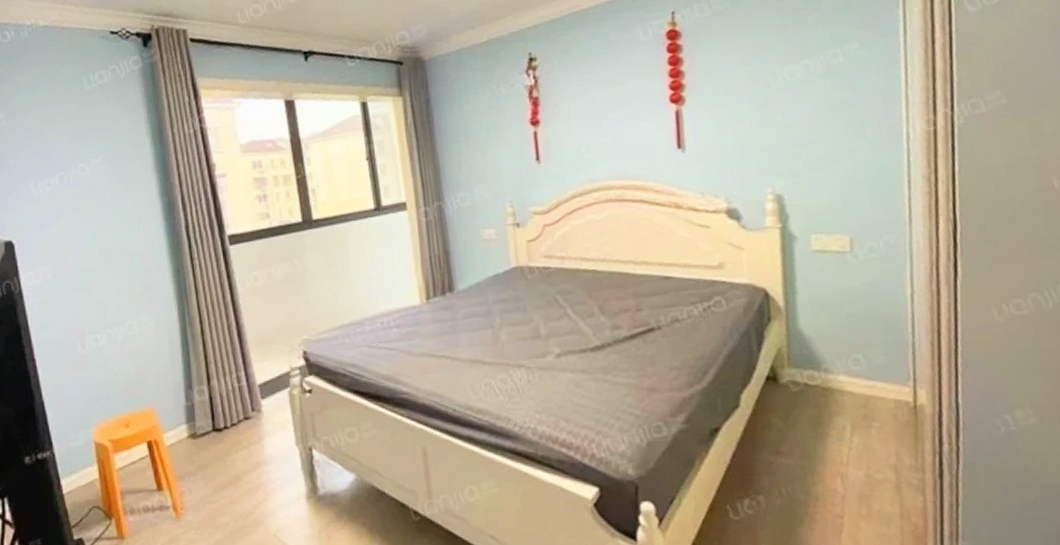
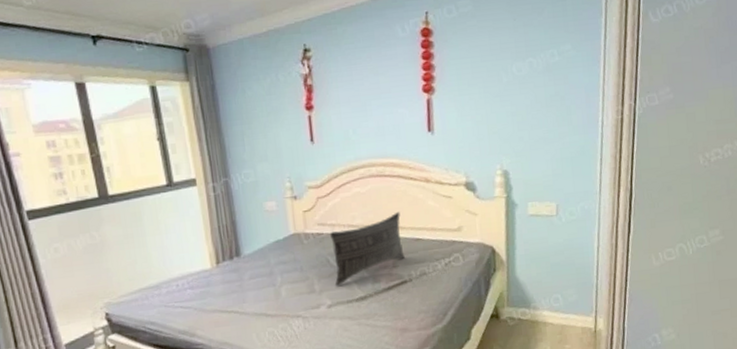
pillow: none [559,243,651,331] -> present [330,211,405,286]

